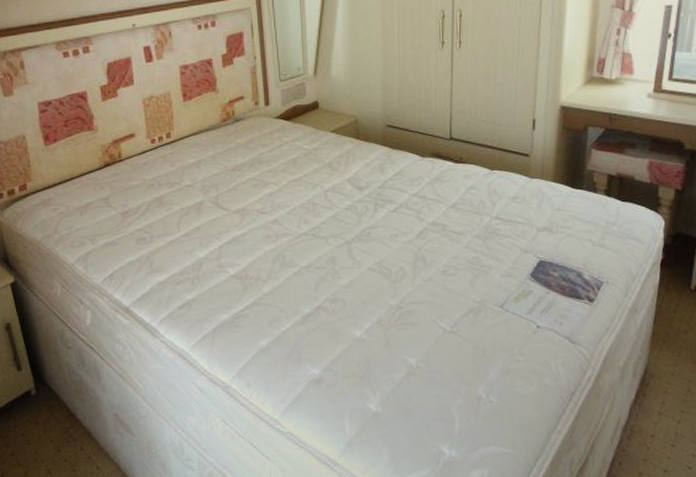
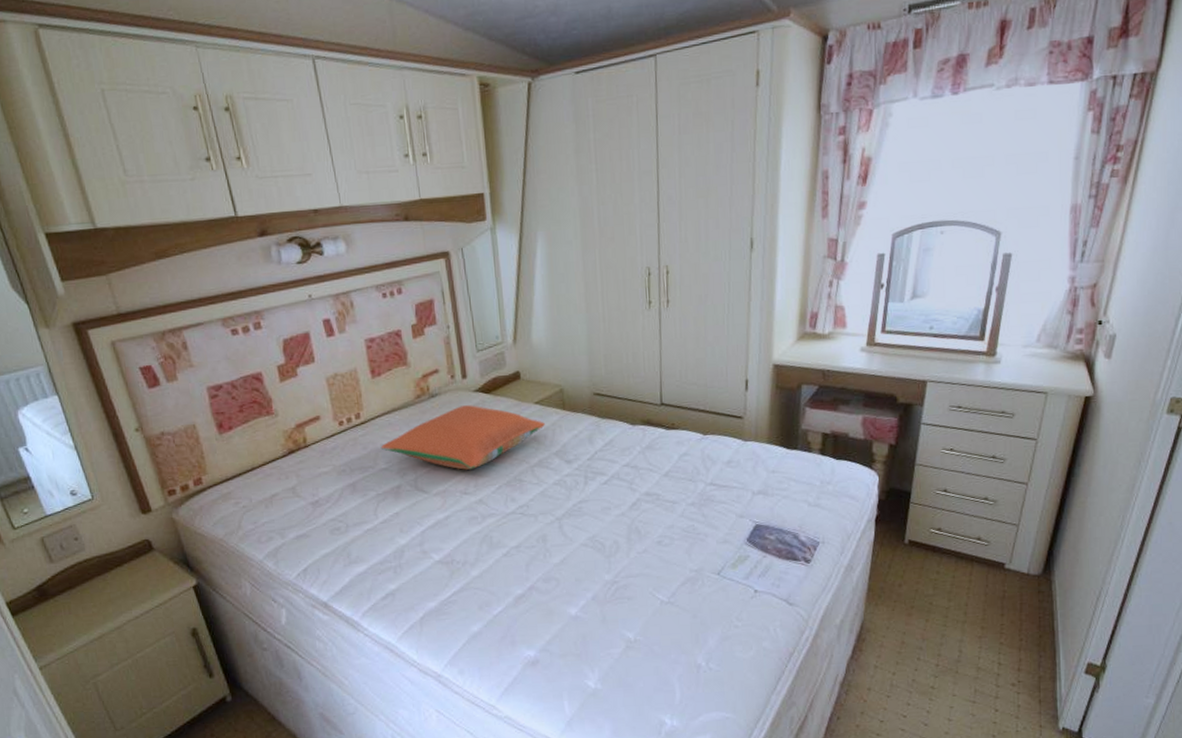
pillow: none [187,130,340,191] -> present [380,405,546,470]

